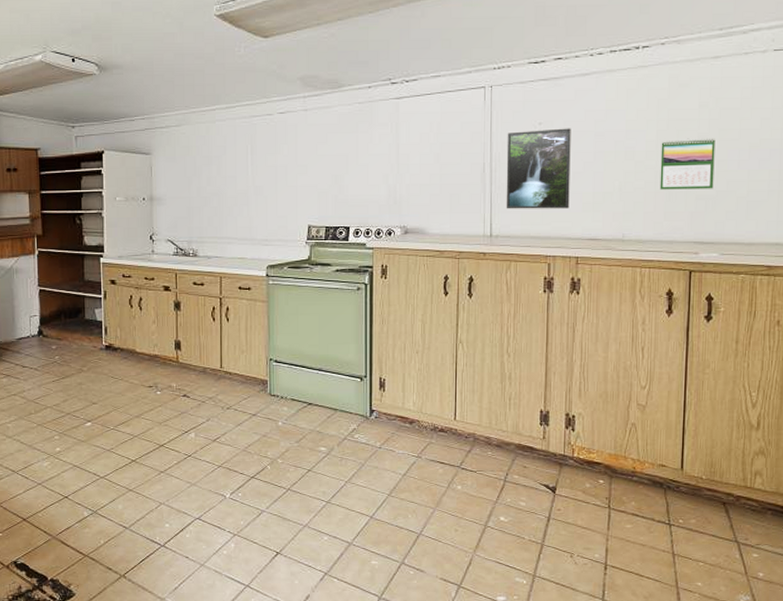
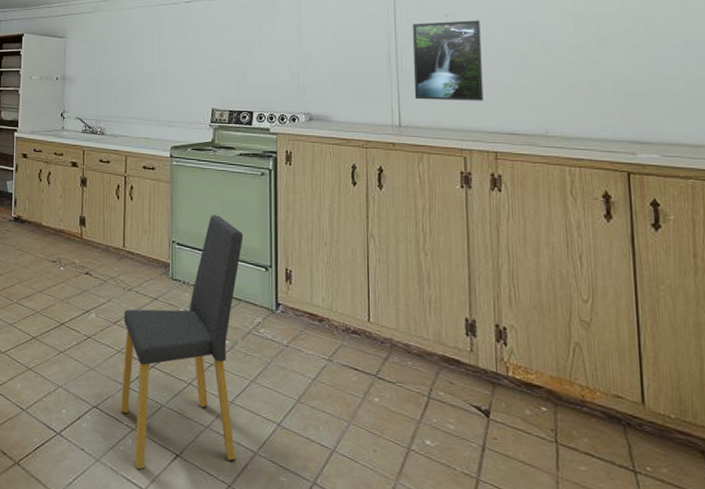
dining chair: none [223,331,340,569] -> present [121,215,244,470]
calendar: present [660,138,715,190] -> none [580,32,646,86]

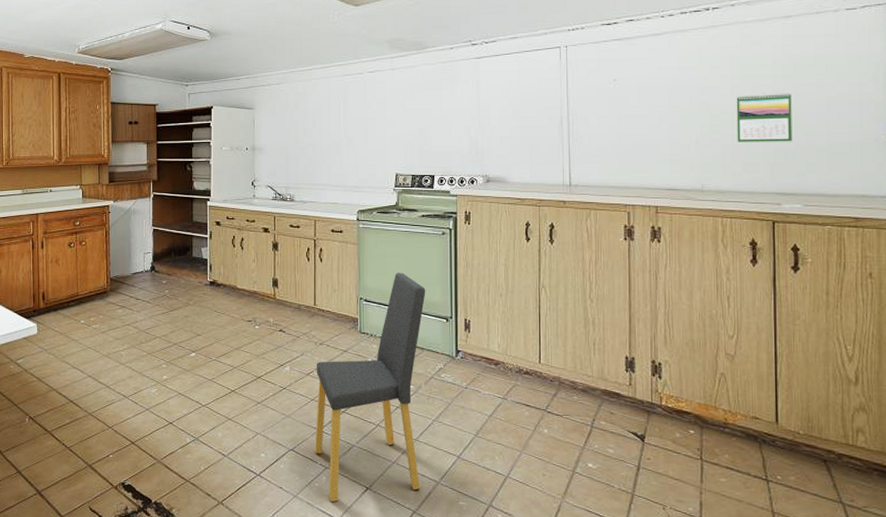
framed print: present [412,20,484,101] -> none [583,84,647,160]
calendar: none [580,32,646,86] -> present [736,93,793,142]

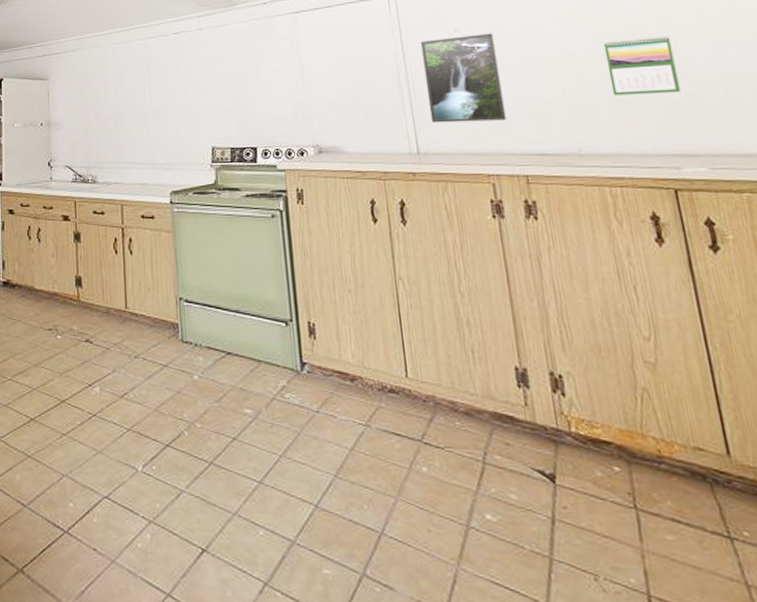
dining chair: present [315,273,426,503] -> none [131,265,272,571]
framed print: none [583,84,647,160] -> present [420,33,507,123]

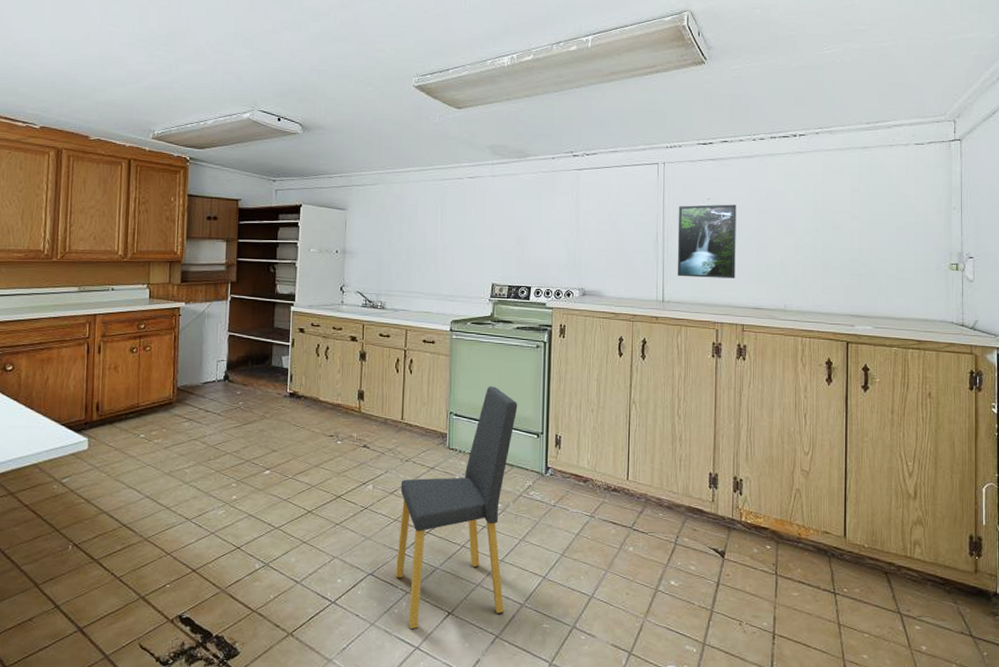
dining chair: none [131,265,272,571] -> present [396,386,518,630]
calendar: present [603,35,681,96] -> none [817,219,866,267]

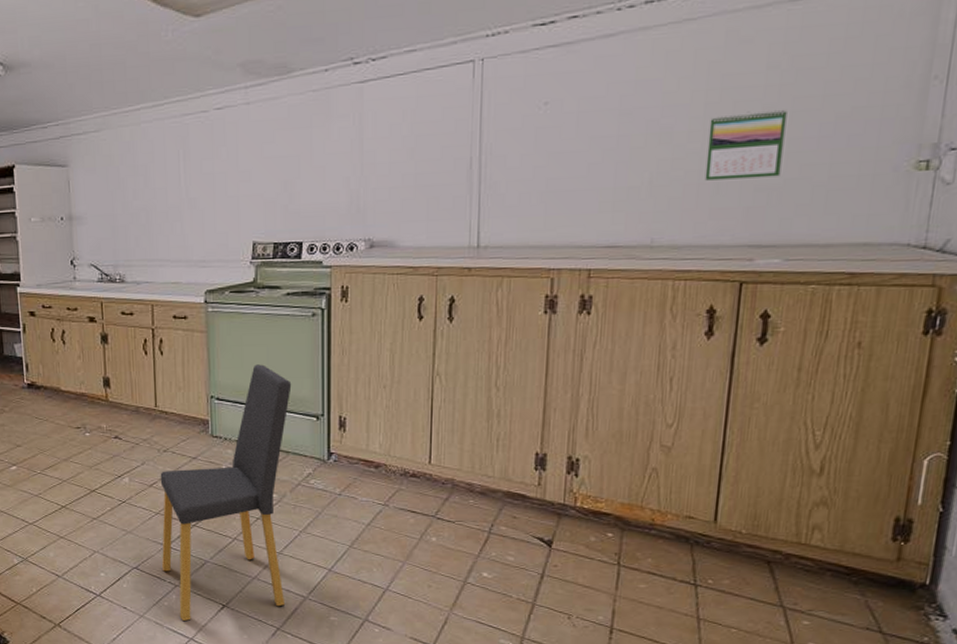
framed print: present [677,204,737,279] -> none [498,107,588,214]
calendar: none [817,219,866,267] -> present [705,109,787,181]

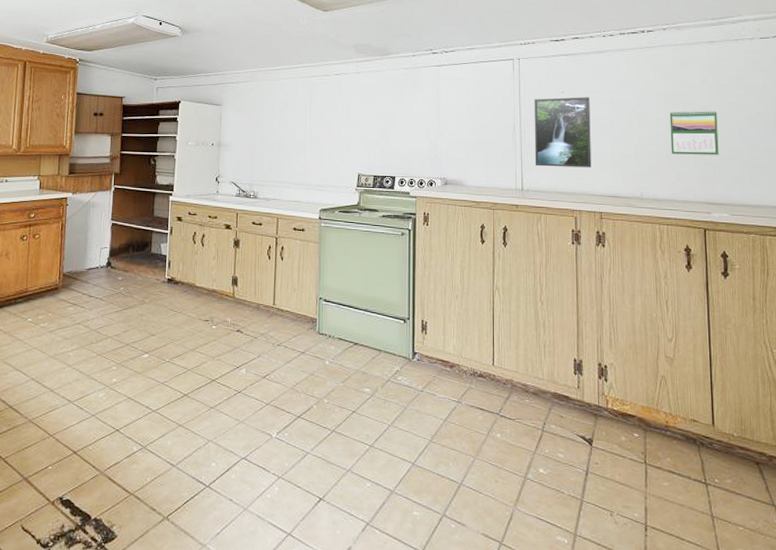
dining chair: present [160,364,292,622] -> none [268,272,385,516]
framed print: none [498,107,588,214] -> present [534,97,592,168]

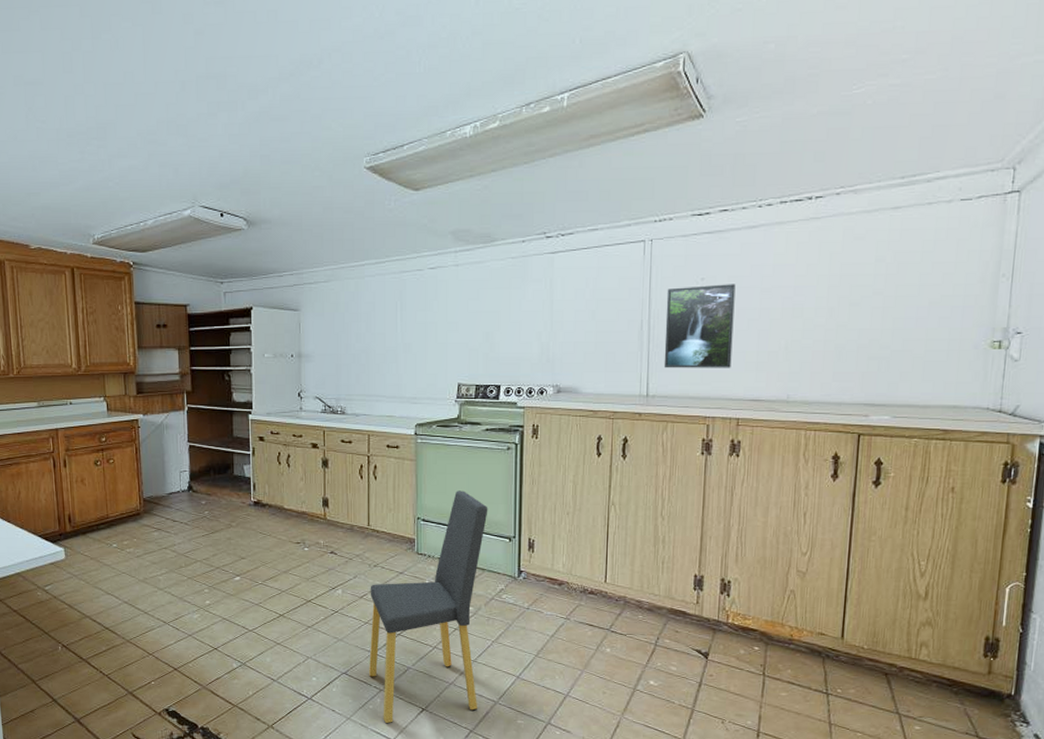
dining chair: none [268,272,385,516] -> present [369,490,488,724]
calendar: present [669,110,719,155] -> none [829,294,892,349]

